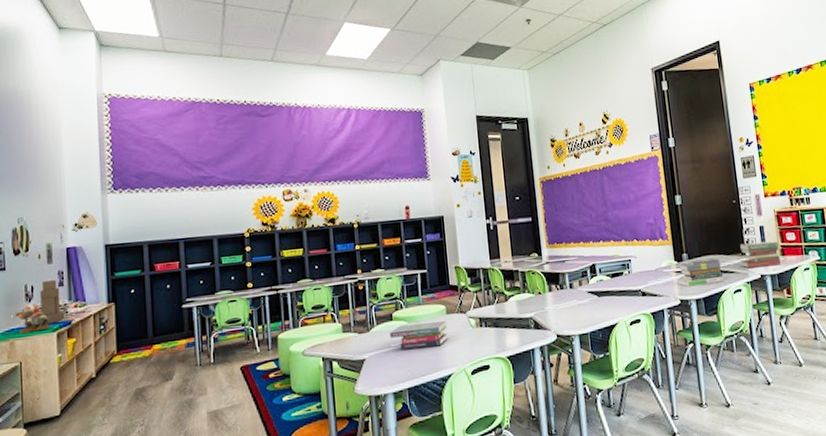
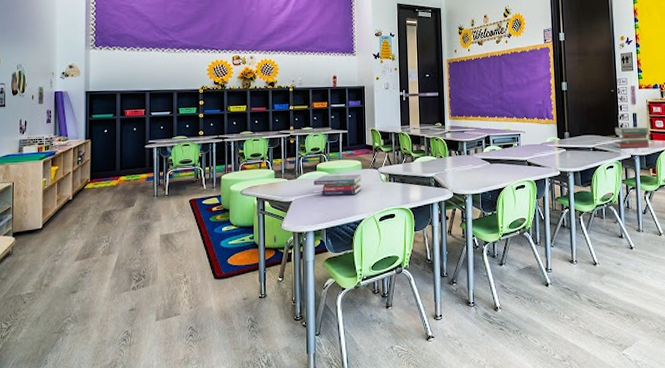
stuffed animal: present [14,304,51,334] -> none [10,136,39,160]
toy blocks: present [40,280,64,325] -> none [31,117,50,154]
books: present [678,258,724,287] -> none [560,138,599,161]

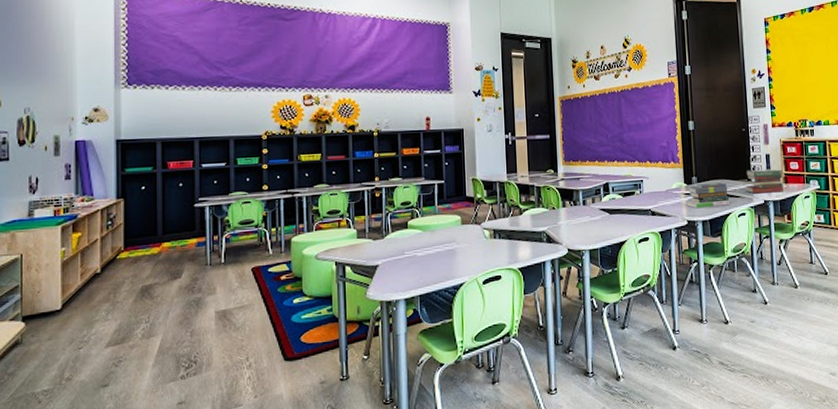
books: present [313,175,362,197] -> none [404,231,462,258]
books: none [560,138,599,161] -> present [687,182,730,209]

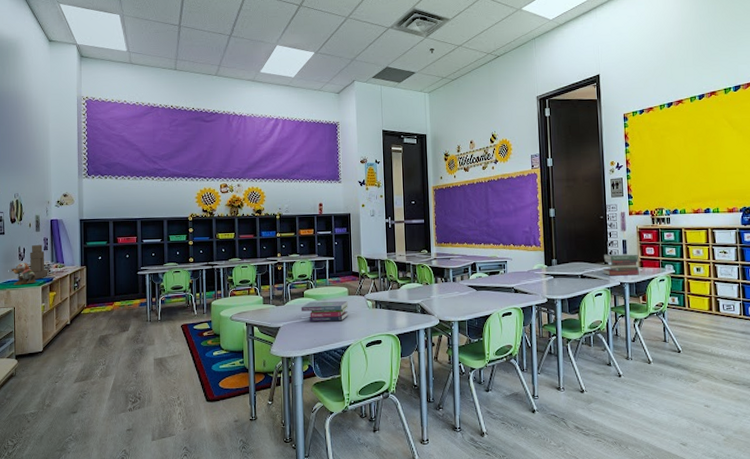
stuffed animal: none [16,196,56,226] -> present [10,263,38,286]
toy blocks: none [45,173,69,218] -> present [30,245,47,280]
books: none [404,231,462,258] -> present [301,301,348,322]
books: present [687,182,730,209] -> none [547,265,588,288]

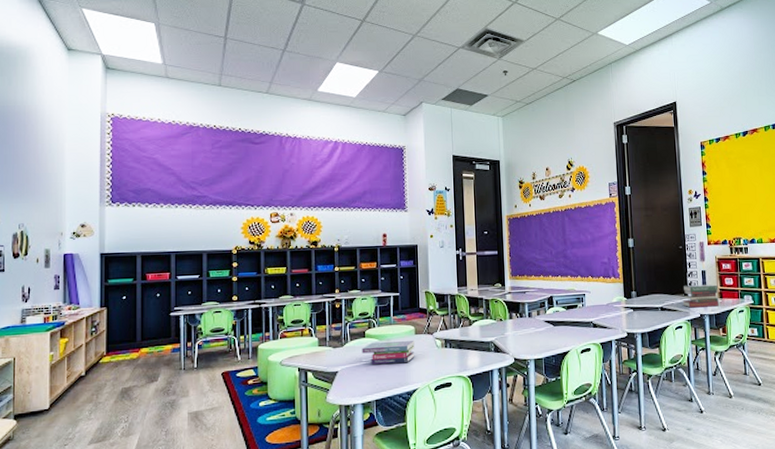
stuffed animal: present [10,263,38,286] -> none [10,305,45,332]
toy blocks: present [30,245,47,280] -> none [36,283,58,325]

